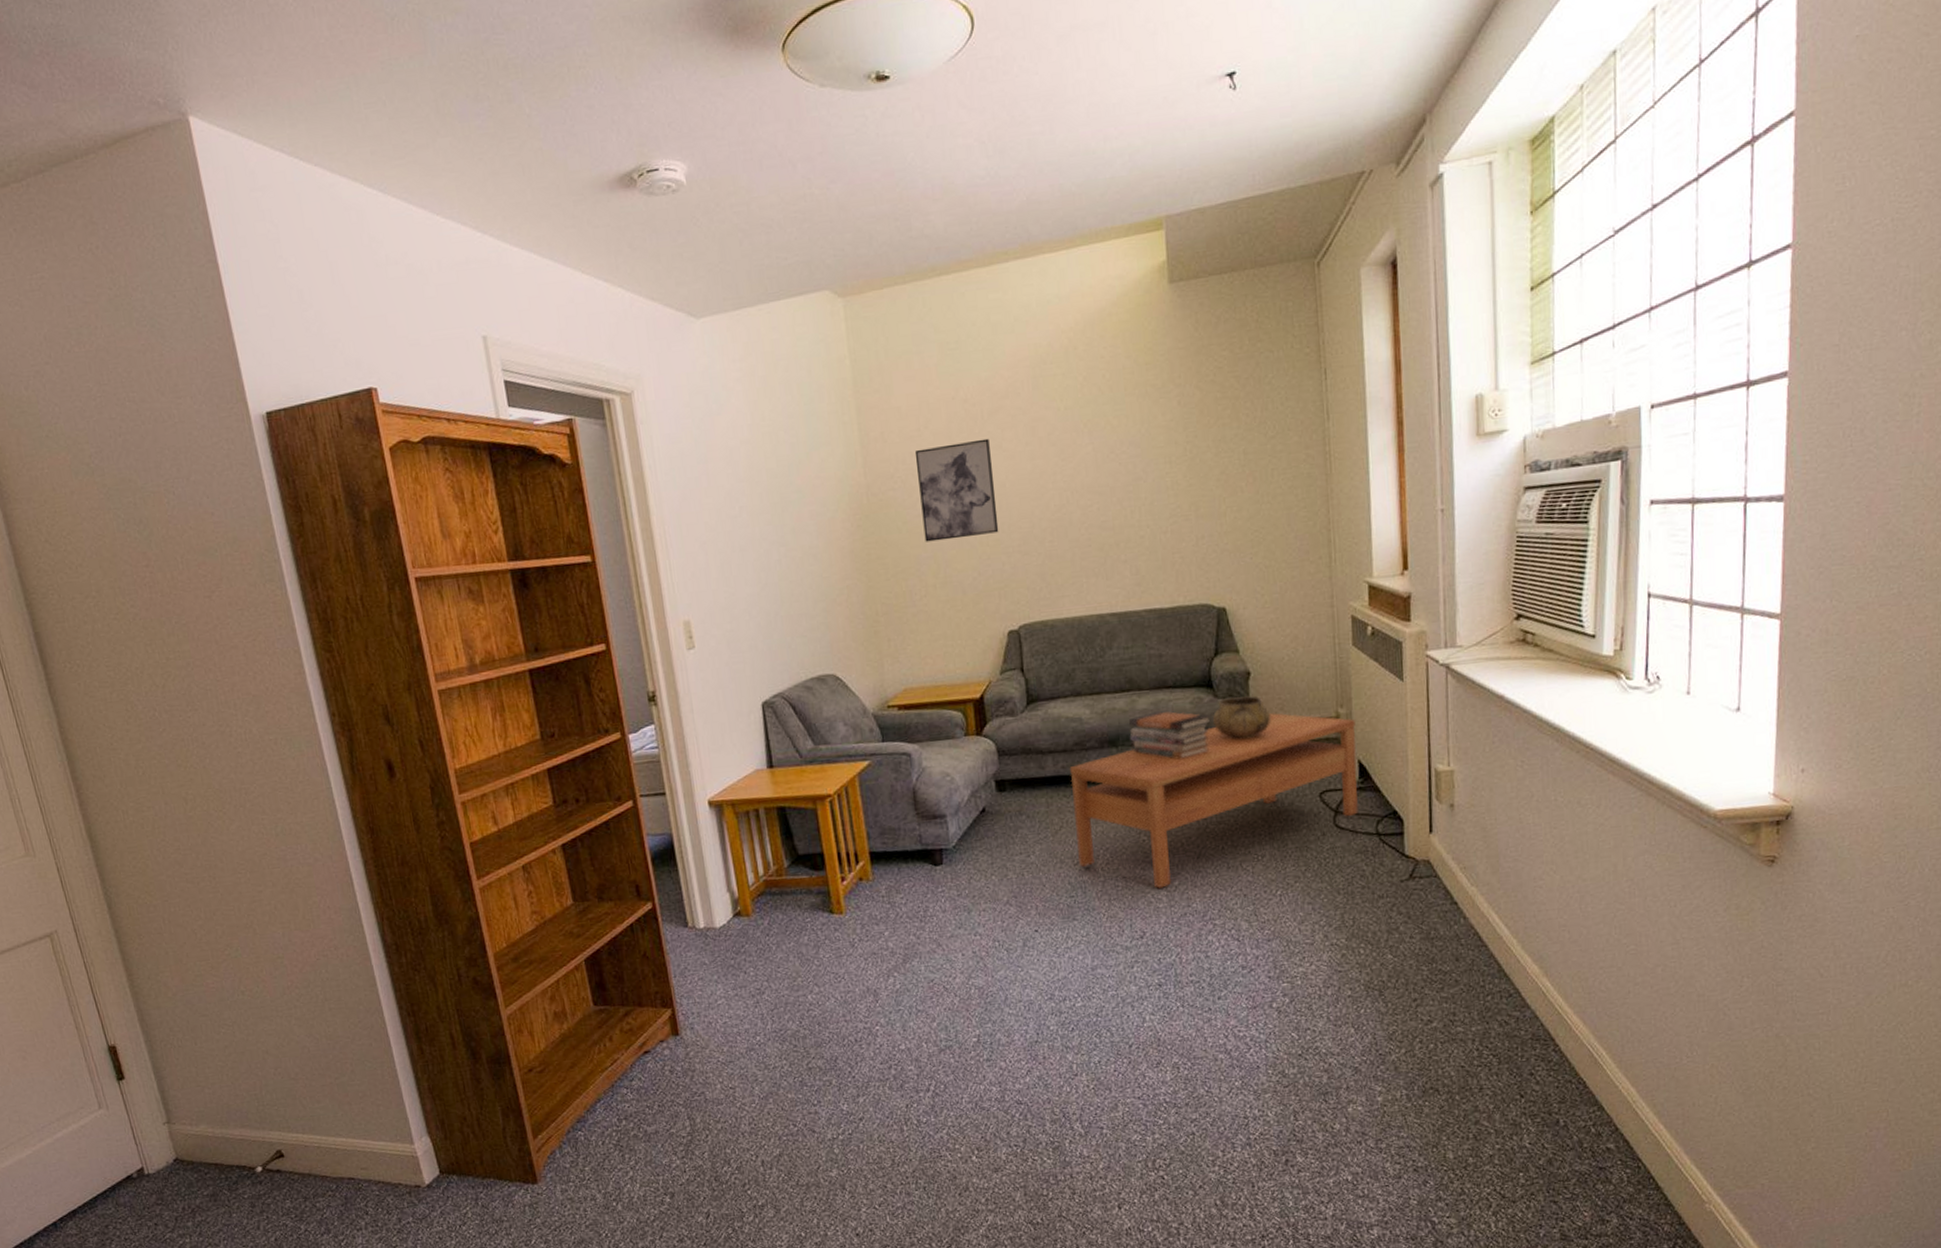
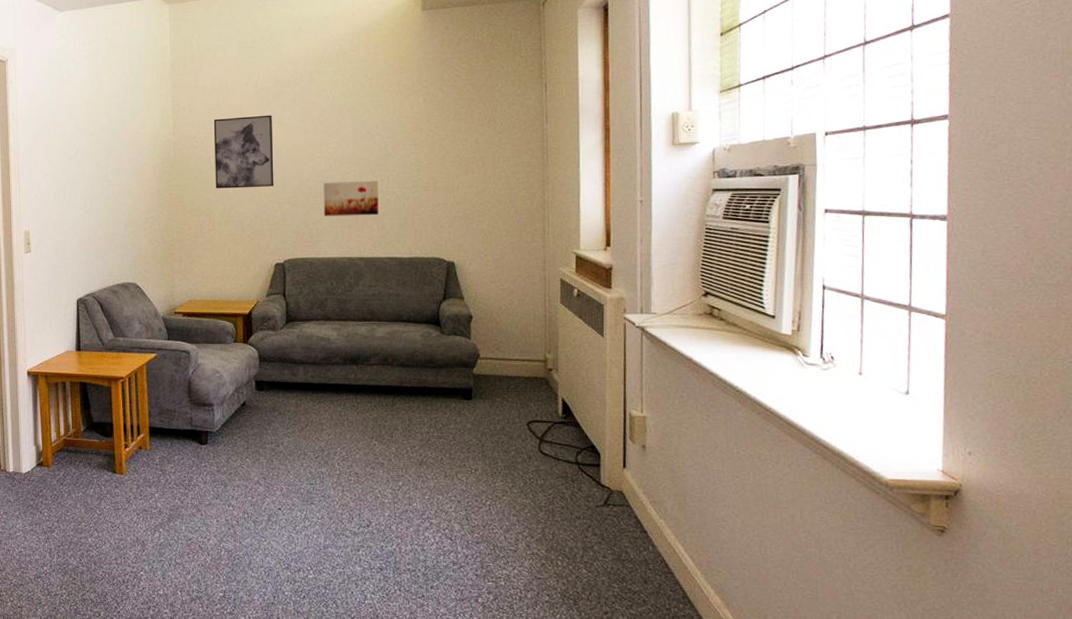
wall art: none [1060,512,1131,565] -> present [323,180,379,216]
coffee table: present [1069,713,1359,888] -> none [317,351,562,486]
book stack: present [1129,711,1212,760] -> none [368,340,438,381]
decorative bowl: present [1212,695,1272,739] -> none [438,334,489,370]

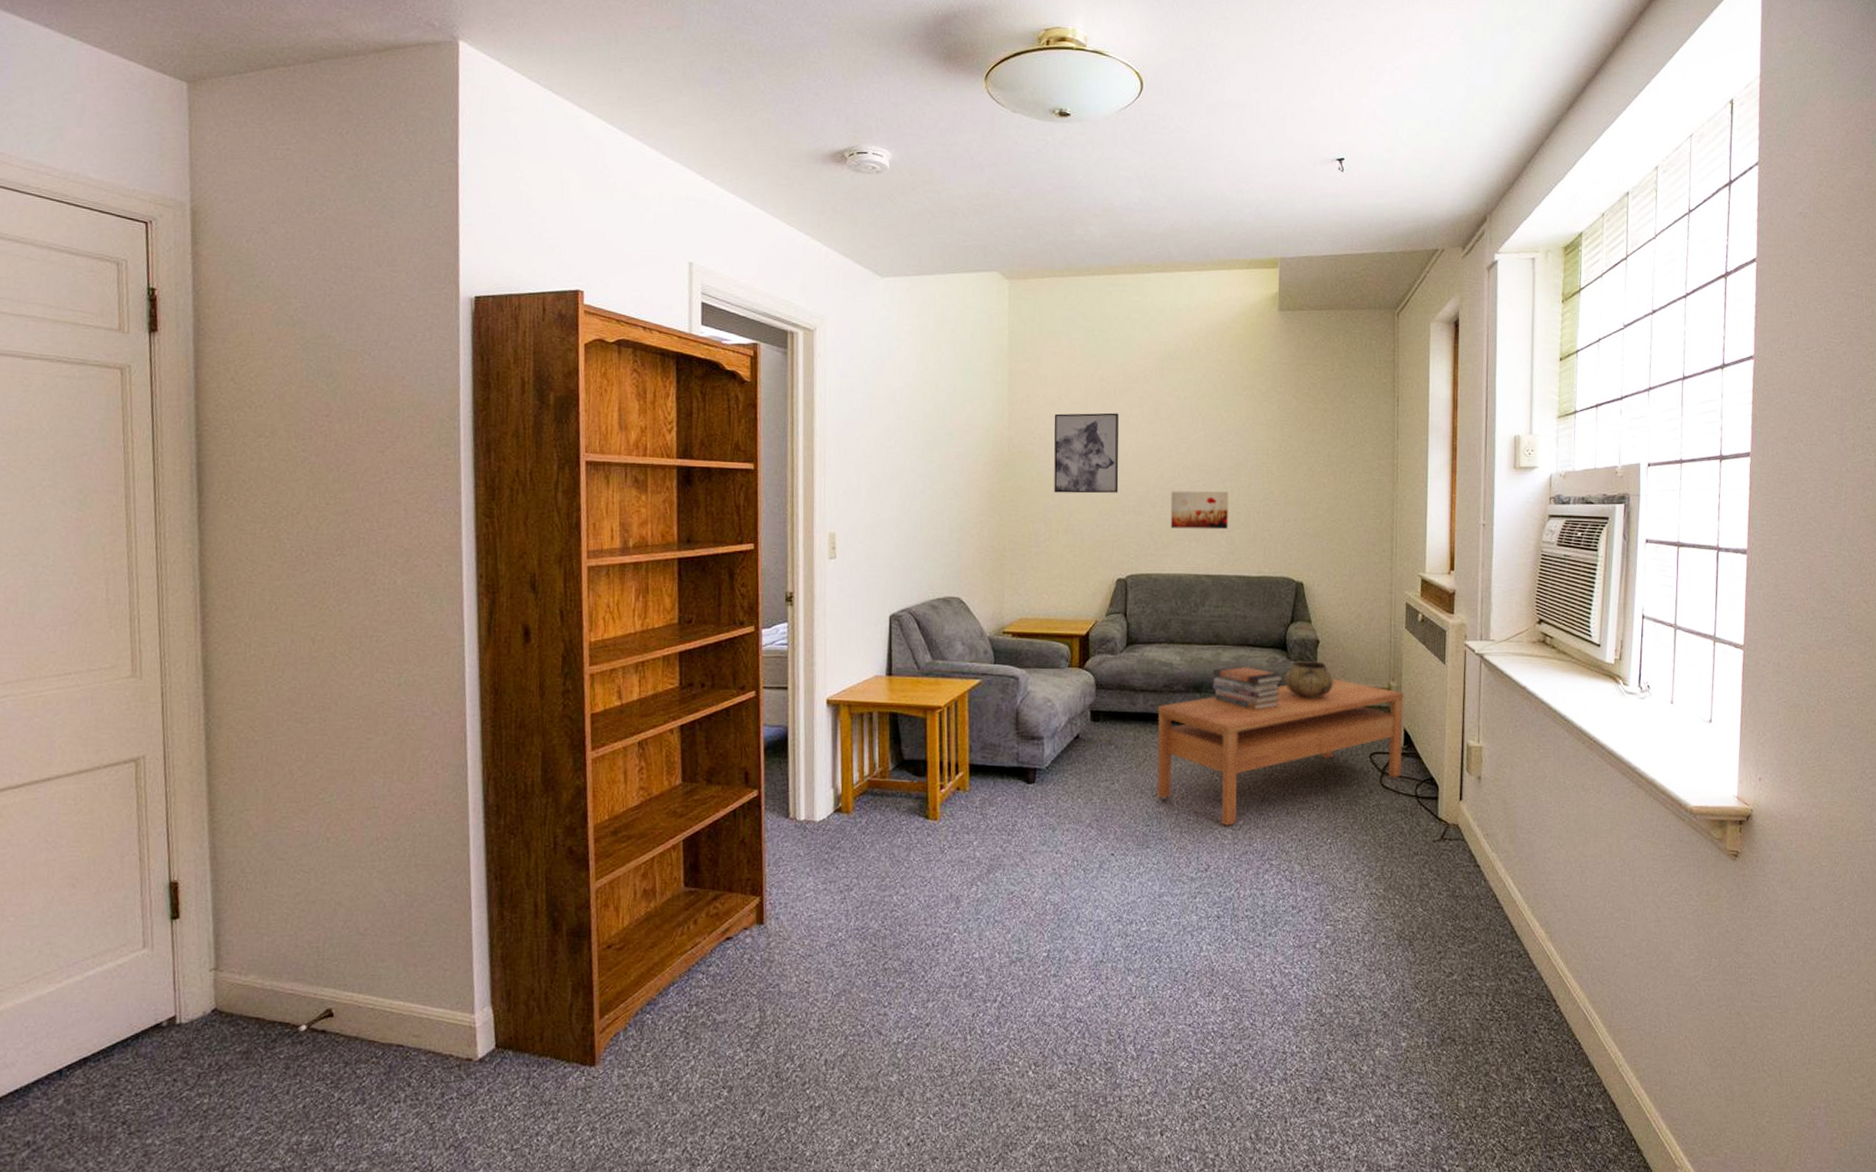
coffee table: none [317,351,562,486] -> present [1156,679,1404,826]
book stack: none [368,340,438,381] -> present [1212,666,1284,710]
decorative bowl: none [438,334,489,370] -> present [1284,660,1334,698]

